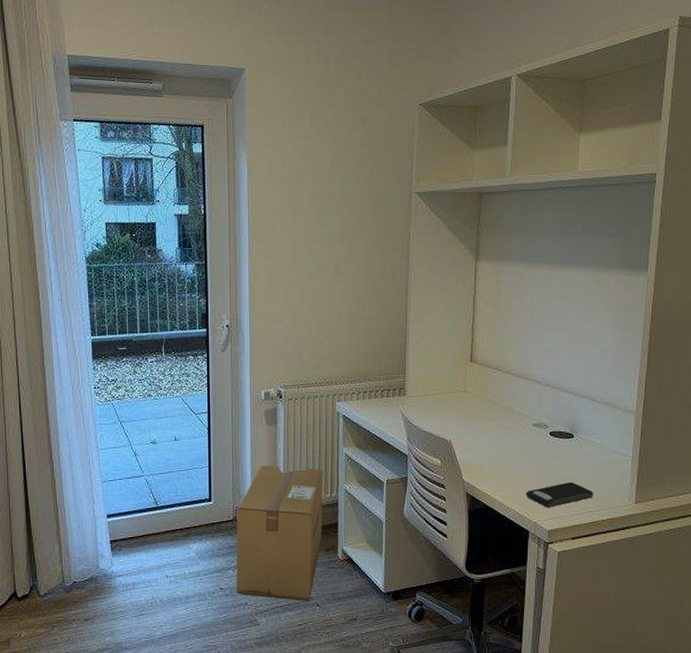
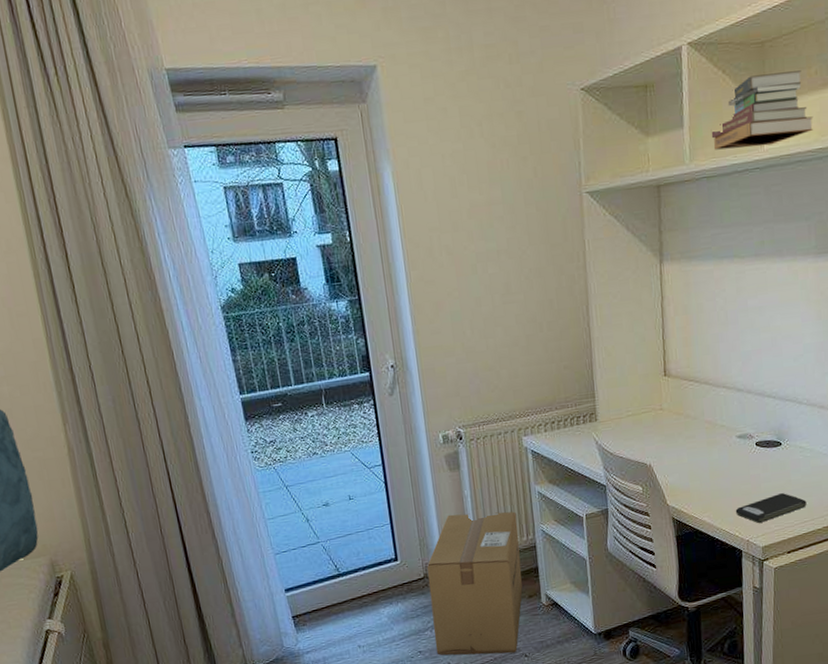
books: none [531,107,625,169] -> present [711,70,813,150]

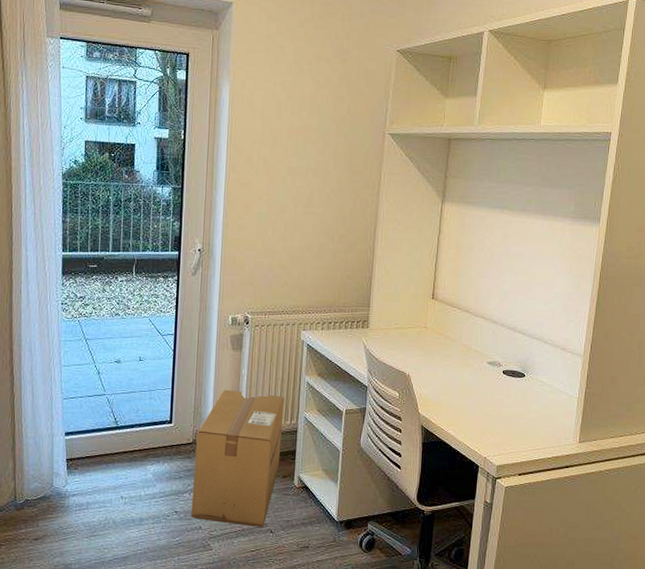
books: present [711,70,813,150] -> none [498,65,584,123]
phone: present [735,493,807,523] -> none [477,420,541,443]

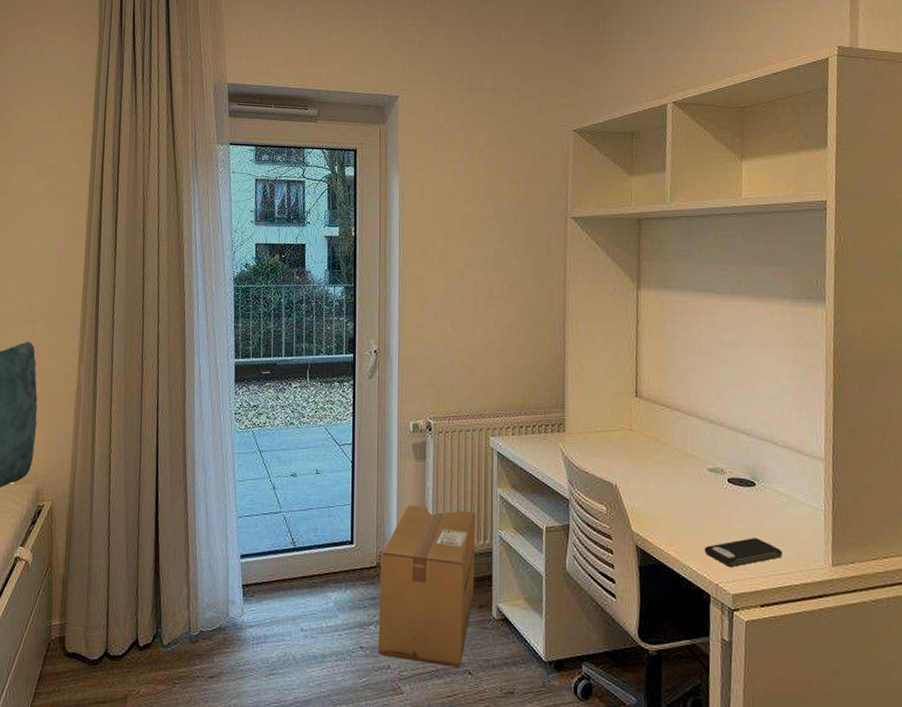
phone: none [477,420,541,443] -> present [704,538,783,567]

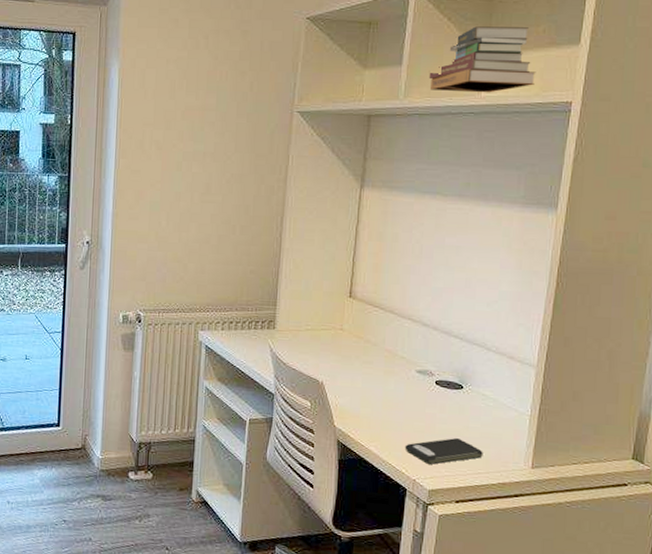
box: present [378,504,476,667] -> none [80,392,181,543]
books: none [691,134,791,195] -> present [428,26,536,93]

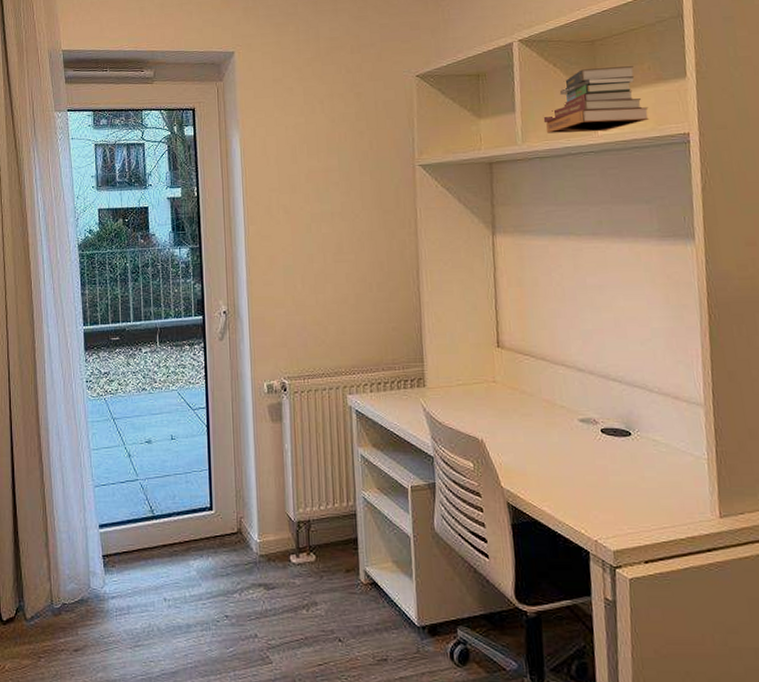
phone: present [404,438,483,465] -> none [579,491,665,522]

